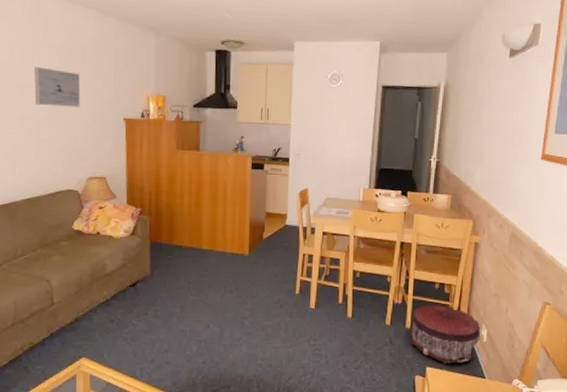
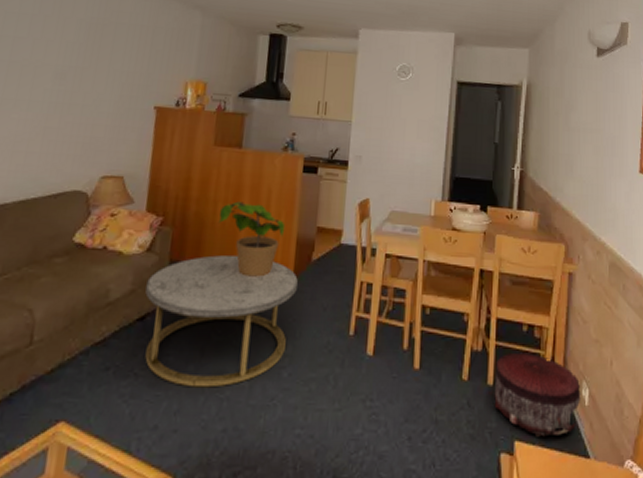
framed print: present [34,67,81,107] -> none [50,43,109,92]
coffee table: none [134,236,253,333] -> present [145,254,298,388]
potted plant: none [185,194,240,252] -> present [218,201,286,277]

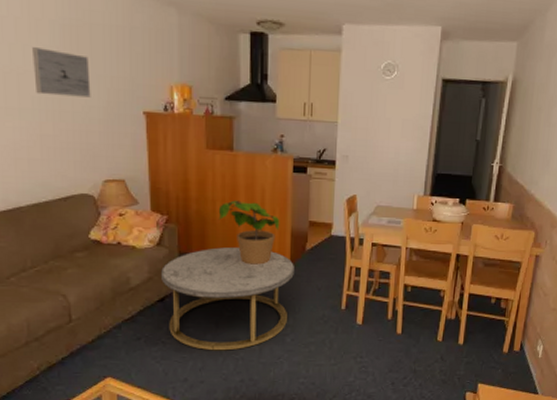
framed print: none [50,43,109,92] -> present [32,47,91,98]
pouf: present [494,352,581,437] -> none [463,319,537,380]

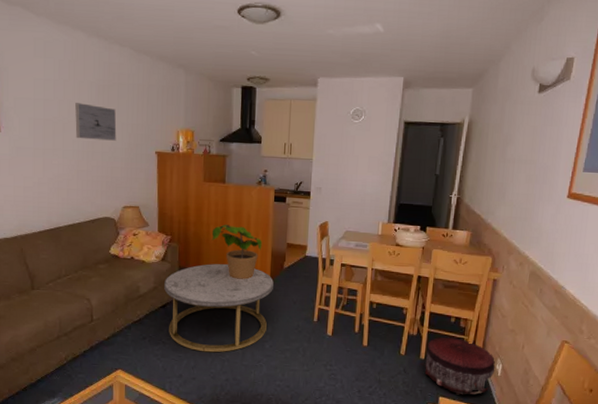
pouf: none [463,319,537,380] -> present [424,336,496,395]

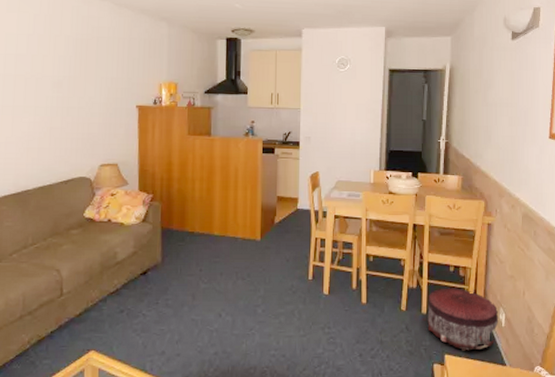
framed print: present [75,103,117,141] -> none [49,57,95,96]
coffee table: present [164,263,274,353] -> none [145,221,264,323]
potted plant: present [211,224,263,280] -> none [197,179,251,238]

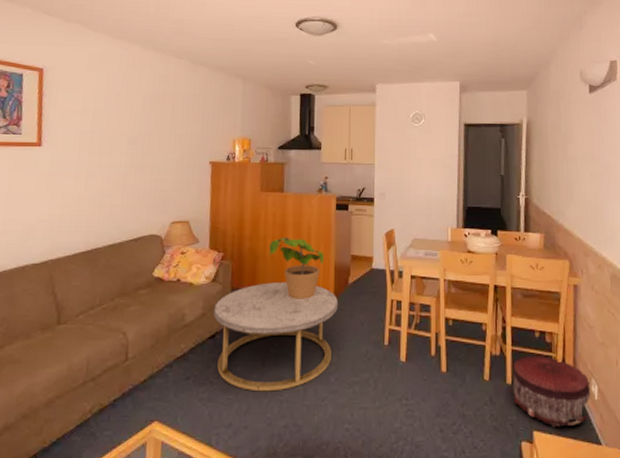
coffee table: none [145,221,264,323] -> present [214,281,338,392]
potted plant: none [197,179,251,238] -> present [268,237,325,299]

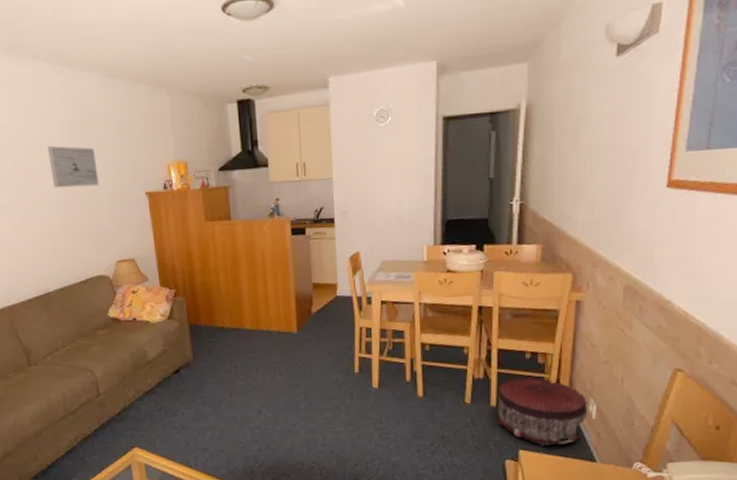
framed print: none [125,114,170,152] -> present [48,146,99,189]
coffee table: present [214,281,338,392] -> none [174,314,302,420]
potted plant: present [268,237,325,299] -> none [222,268,283,332]

